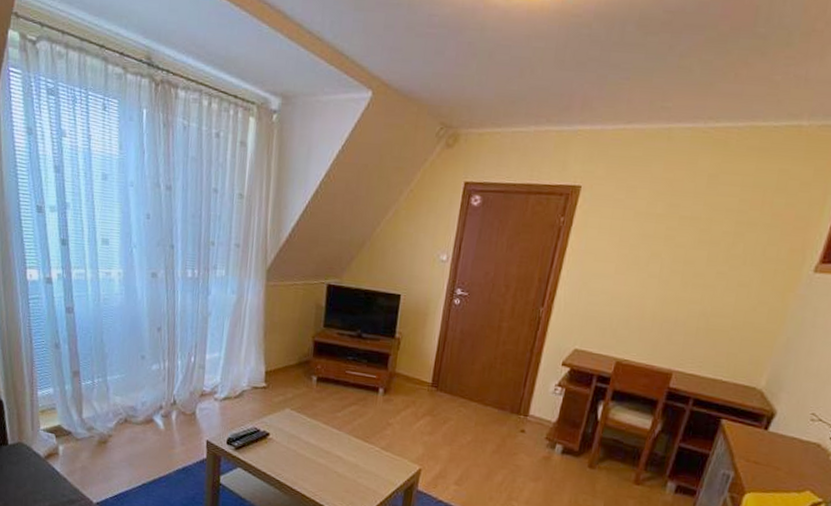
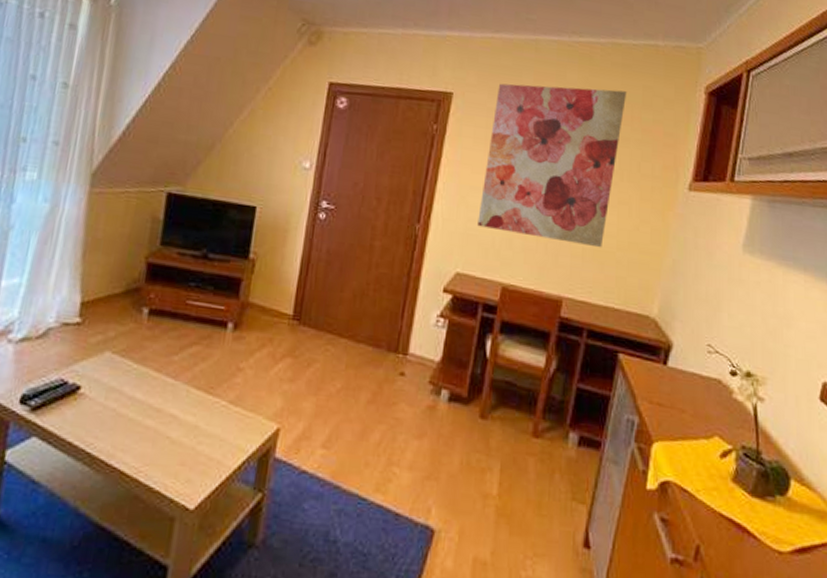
wall art: none [597,174,761,327] -> present [477,83,627,248]

